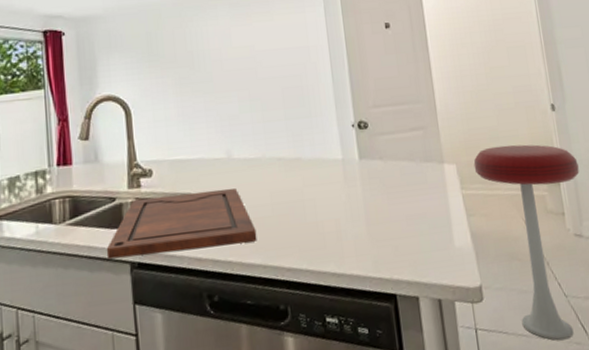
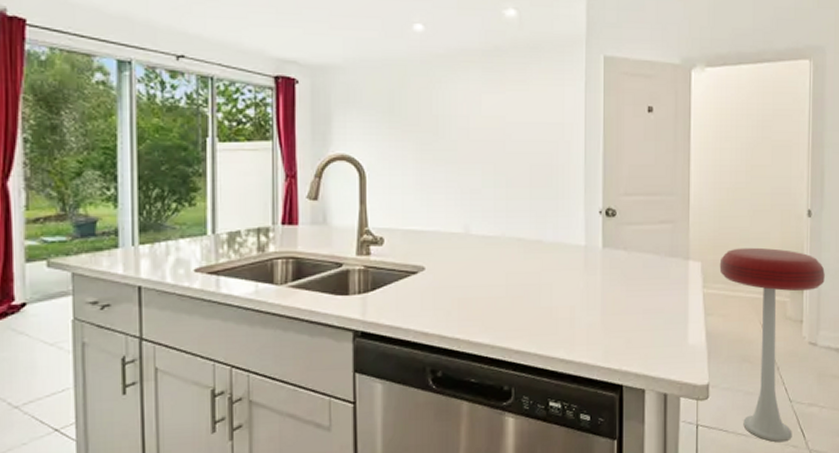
cutting board: present [106,188,257,259] -> none [329,264,488,326]

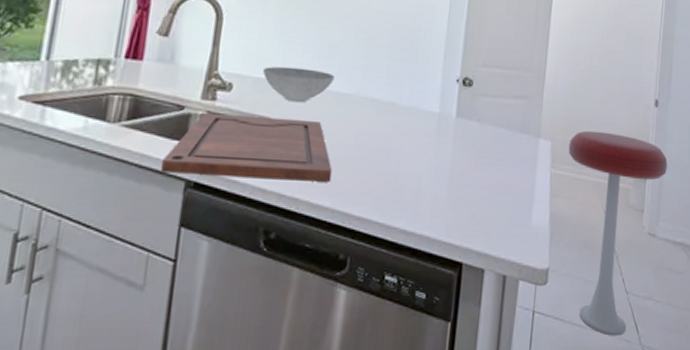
cutting board: none [329,264,488,326] -> present [160,112,333,182]
bowl: none [409,216,479,250] -> present [262,66,334,103]

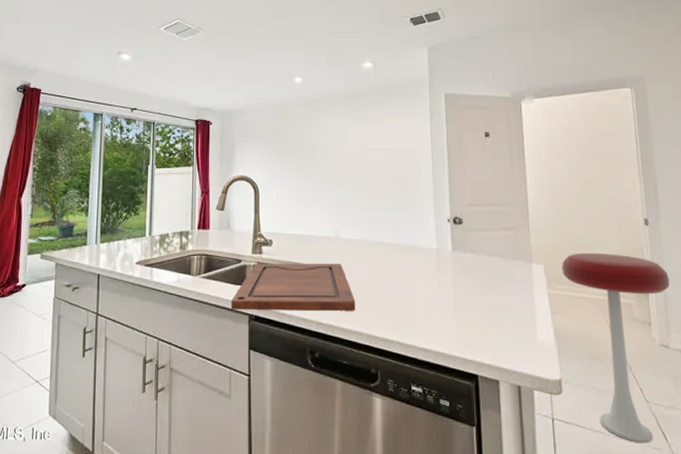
bowl: present [262,66,334,103] -> none [292,223,347,250]

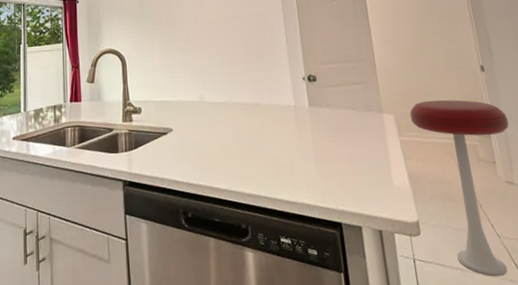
cutting board: present [230,263,356,311] -> none [105,125,224,177]

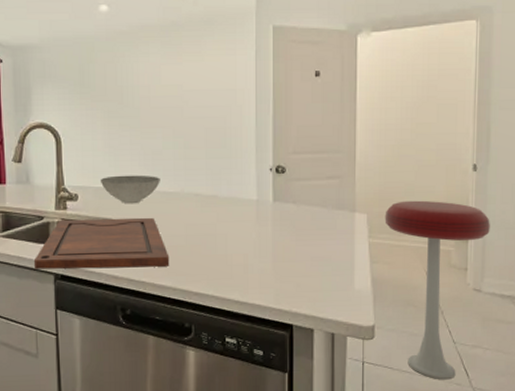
cutting board: none [105,125,224,177] -> present [33,217,170,269]
bowl: none [159,88,210,115] -> present [100,175,160,204]

